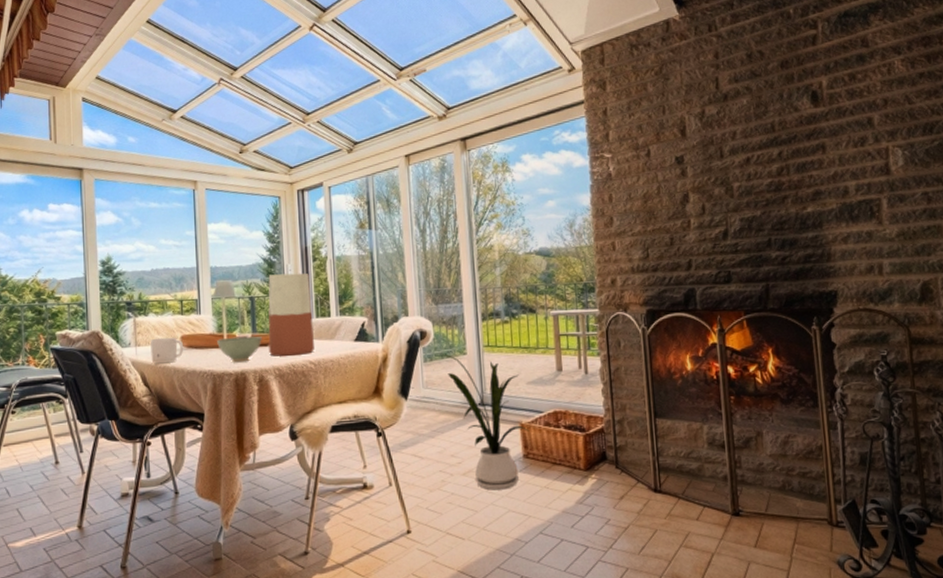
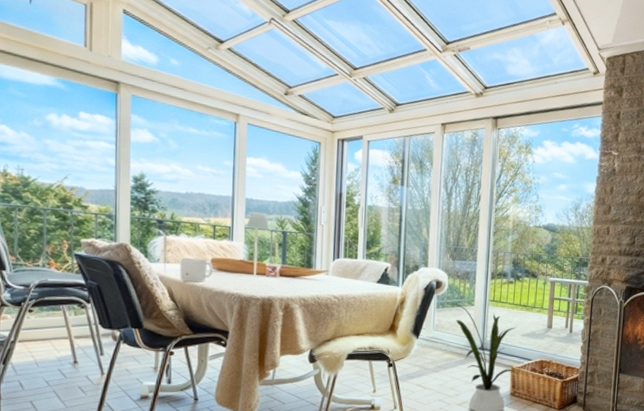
bowl: present [217,335,262,362] -> none [247,265,291,289]
vase: present [268,273,314,357] -> none [296,214,341,289]

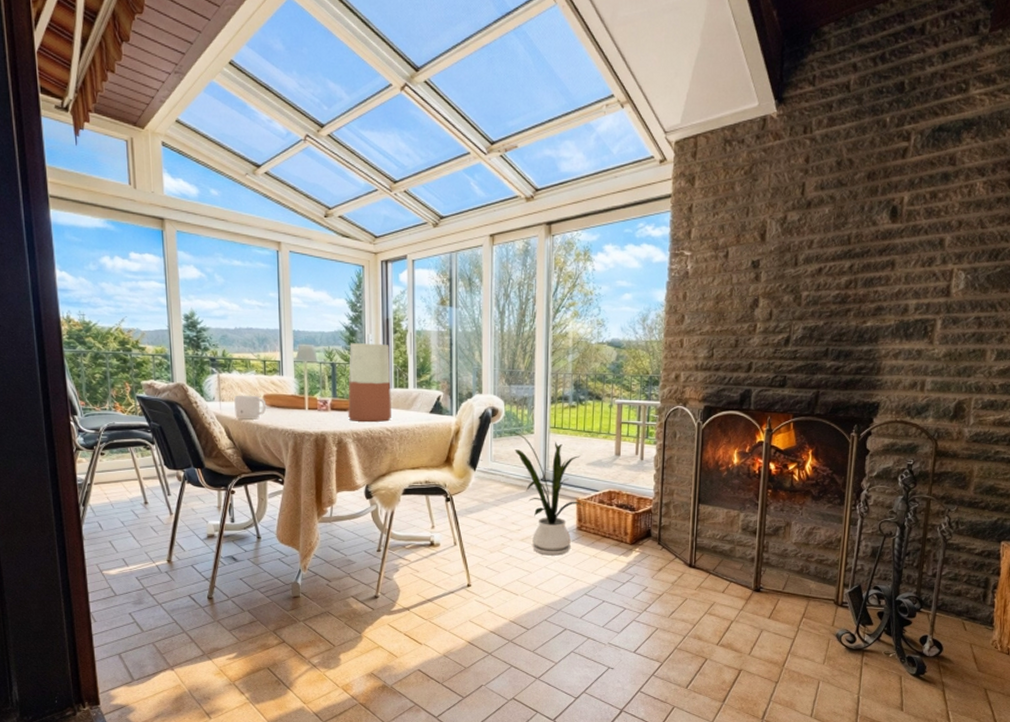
vase: none [296,214,341,289] -> present [348,343,391,422]

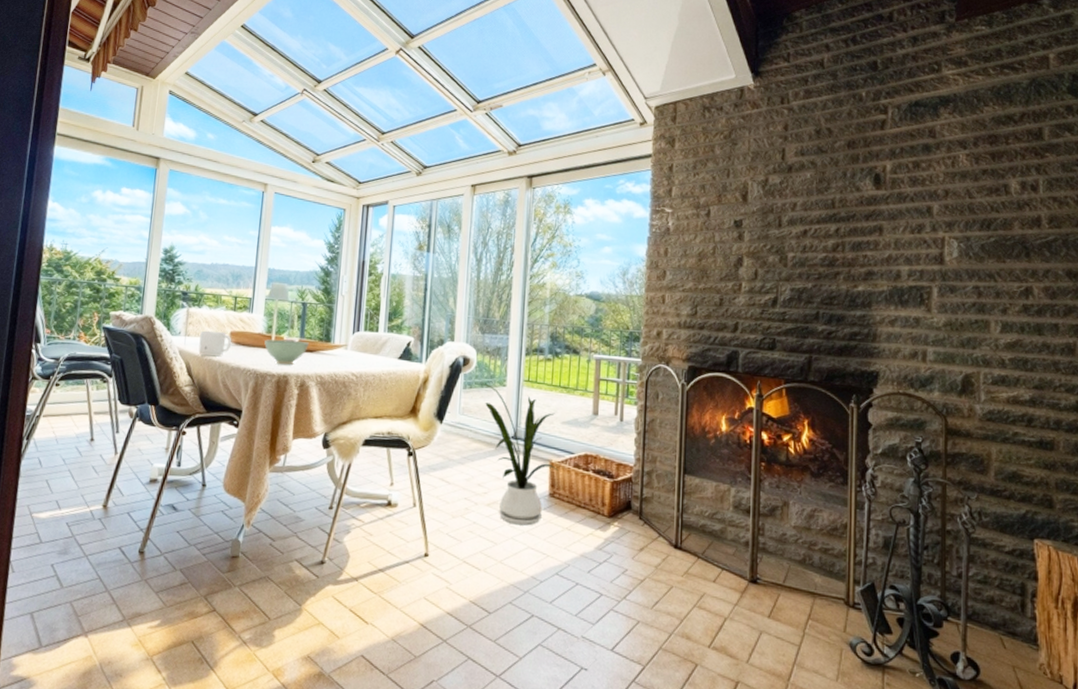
bowl: none [299,400,342,423] -> present [264,339,309,364]
vase: present [348,343,391,422] -> none [314,283,363,366]

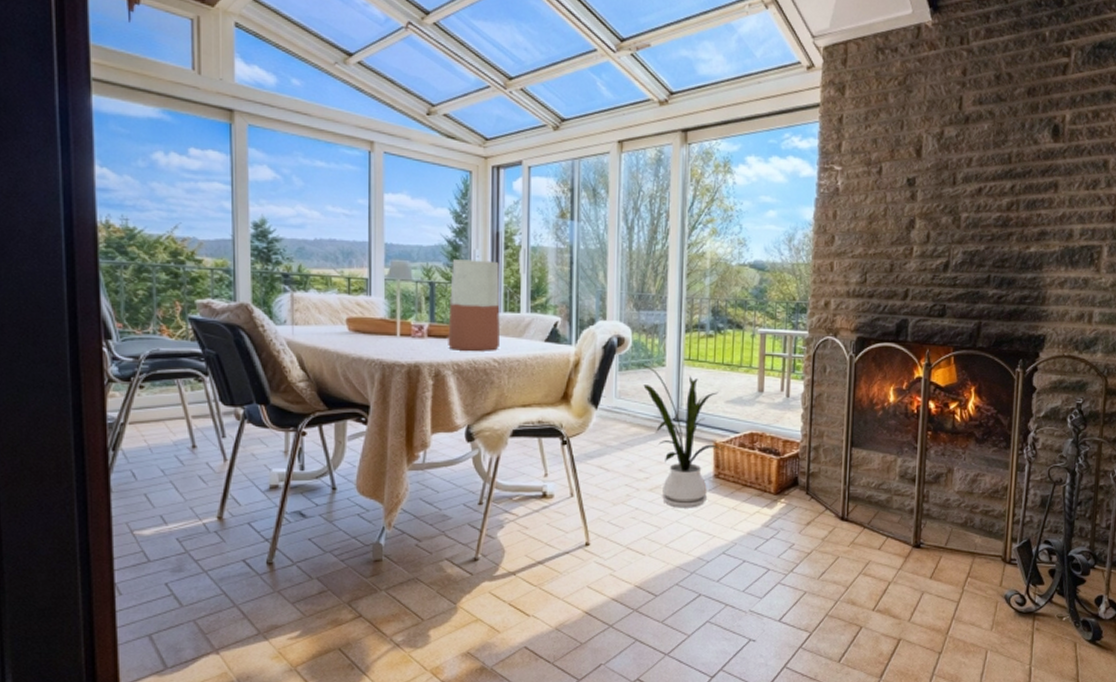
mug: present [198,330,232,357] -> none [310,318,350,347]
bowl: present [264,339,309,364] -> none [389,324,441,352]
vase: none [314,283,363,366] -> present [448,259,500,351]

